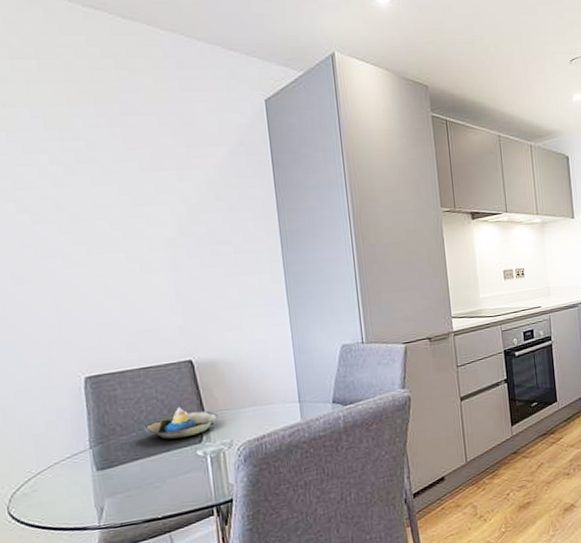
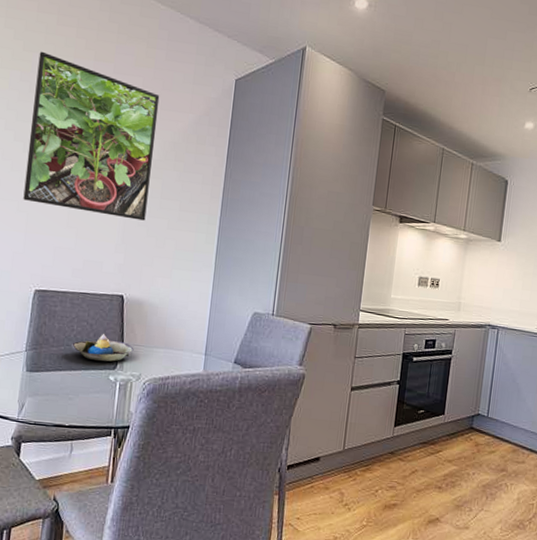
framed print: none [24,104,198,279] -> present [23,51,160,221]

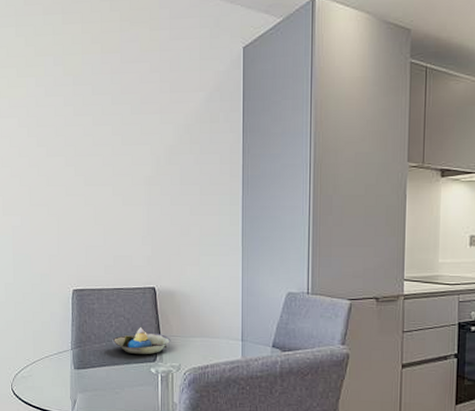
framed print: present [23,51,160,221] -> none [50,53,169,210]

